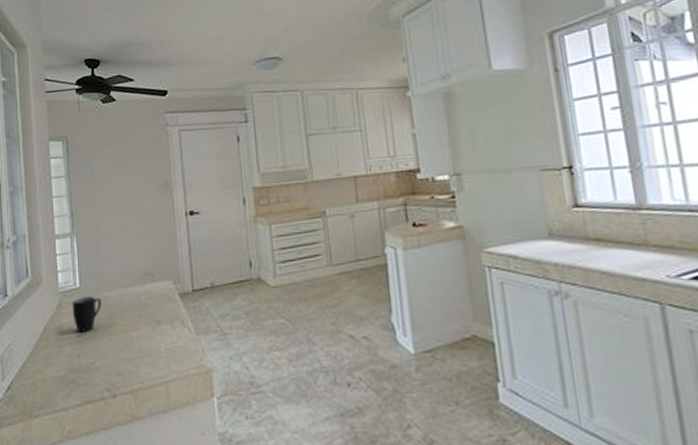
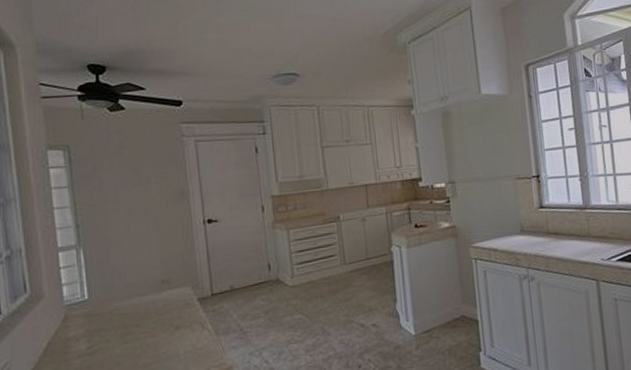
mug: present [72,296,102,332] -> none [80,307,115,344]

